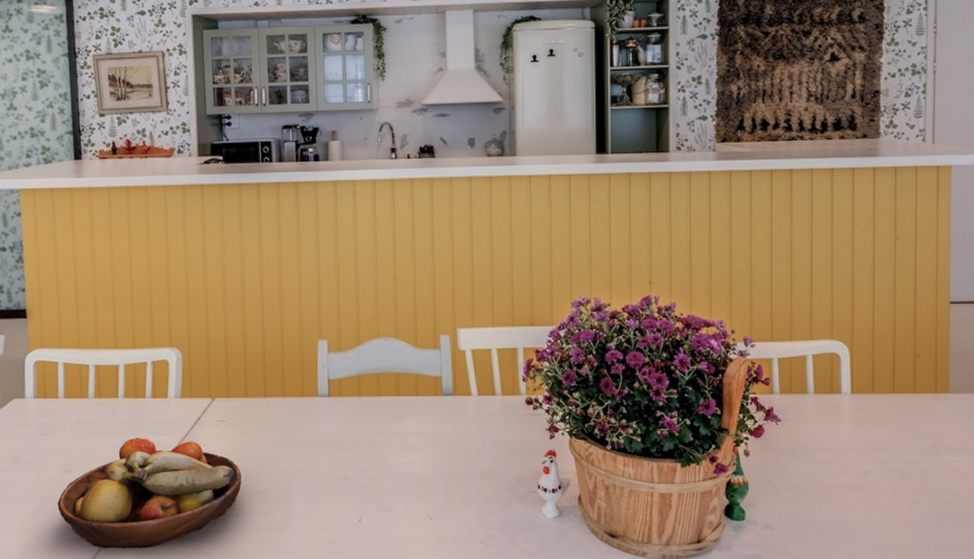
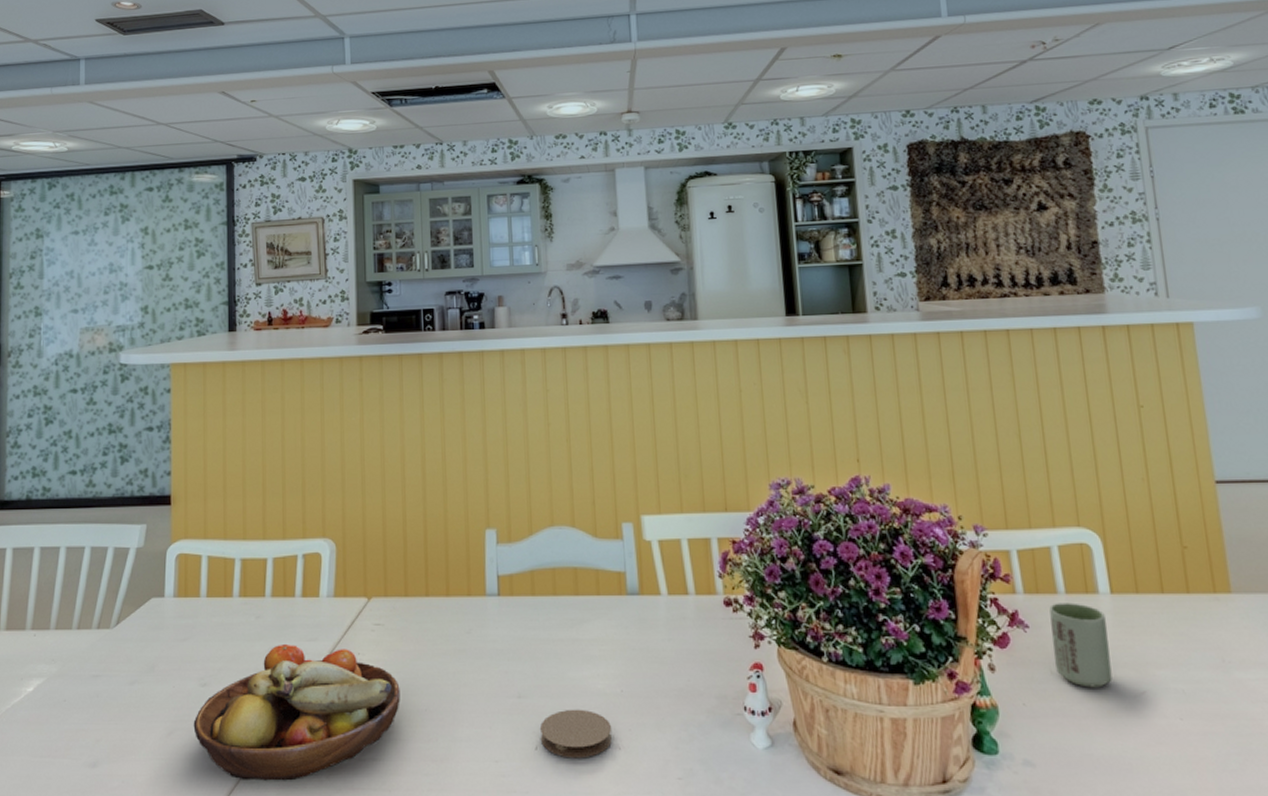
coaster: none [363,488,426,528] -> present [539,709,613,759]
cup: none [798,401,844,468] -> present [1049,603,1112,688]

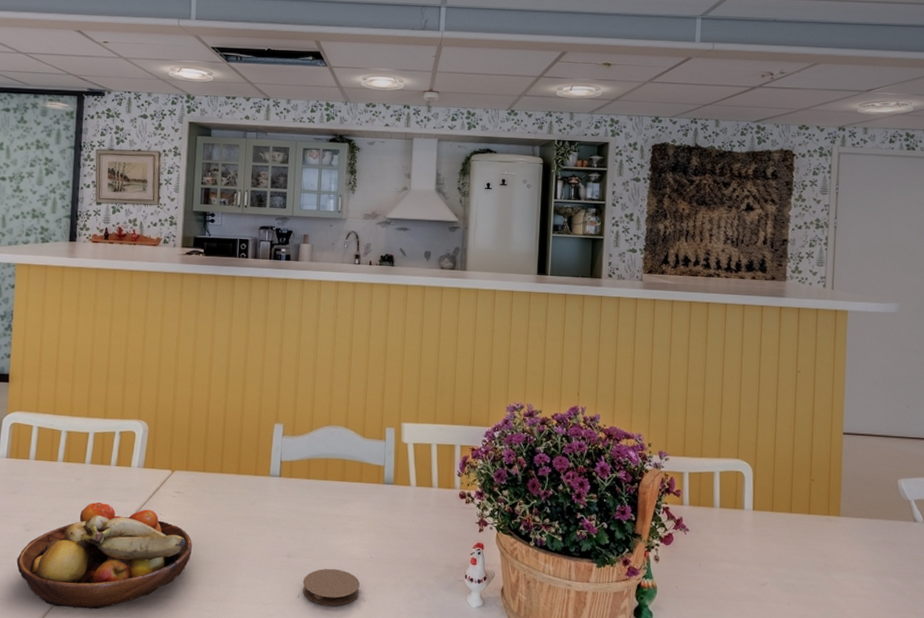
cup: present [1049,603,1112,688] -> none [703,514,746,579]

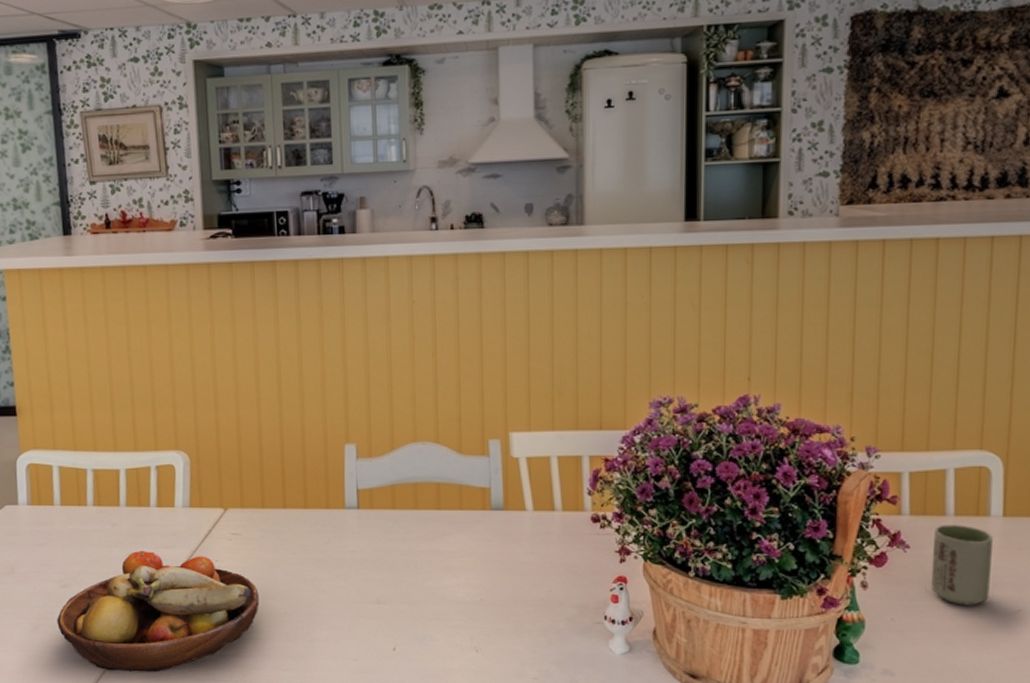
coaster: present [302,568,361,606] -> none [398,615,471,659]
cup: none [703,514,746,579] -> present [931,524,993,606]

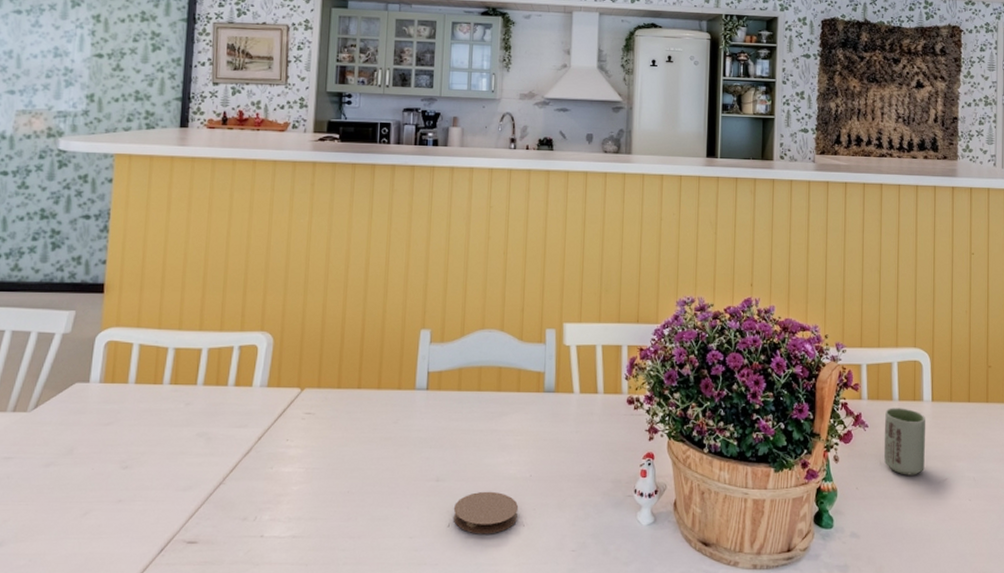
fruit bowl: present [56,550,259,673] -> none [111,429,325,558]
coaster: none [398,615,471,659] -> present [453,491,519,534]

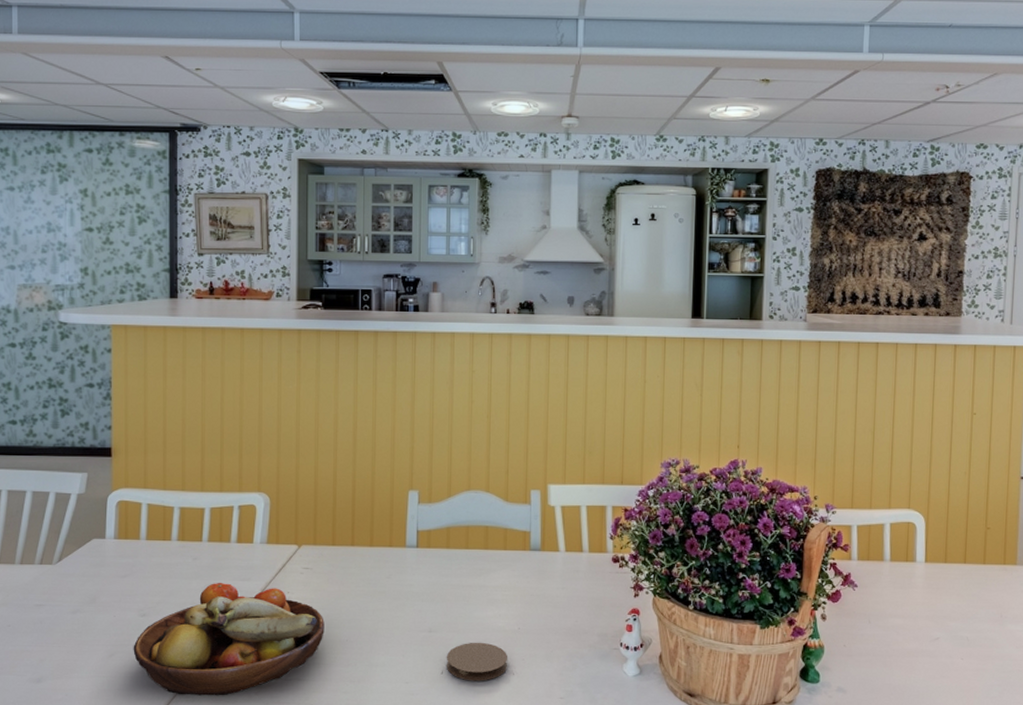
fruit bowl: none [111,429,325,558] -> present [133,582,324,696]
cup: present [883,408,925,475] -> none [873,568,918,634]

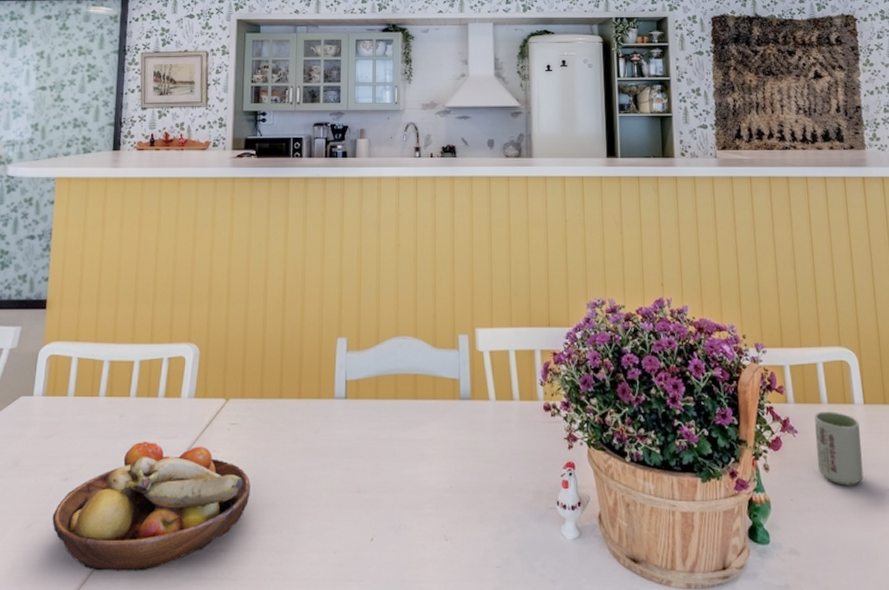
coaster: present [446,642,508,681] -> none [376,503,441,549]
cup: none [873,568,918,634] -> present [814,411,864,485]

